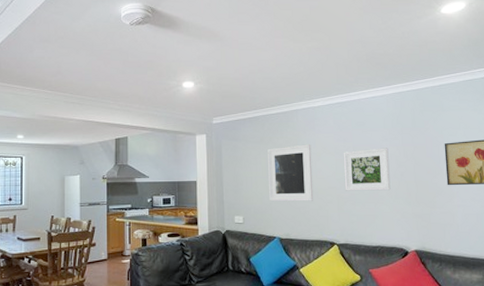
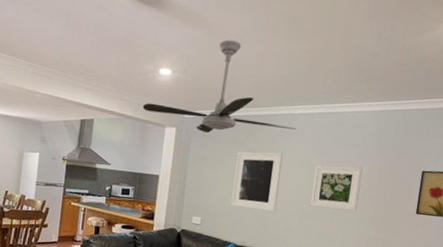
ceiling fan: none [171,48,319,135] -> present [142,40,297,133]

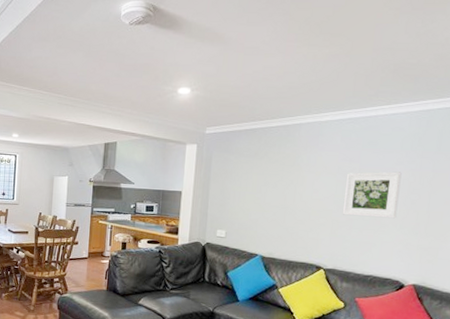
ceiling fan: present [142,40,297,133] -> none [163,53,325,147]
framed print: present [231,151,284,212] -> none [256,161,311,222]

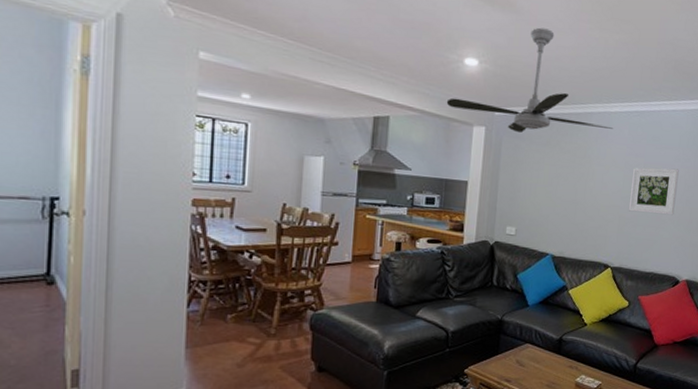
ceiling fan: none [163,53,325,147] -> present [446,27,614,133]

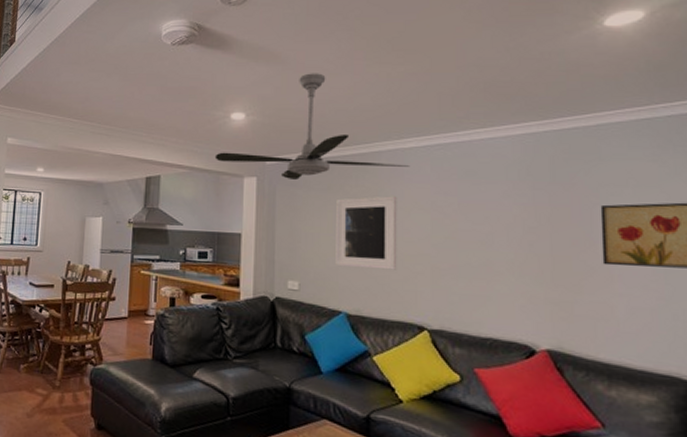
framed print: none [547,153,601,219] -> present [336,196,397,270]
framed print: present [628,167,679,216] -> none [442,206,513,265]

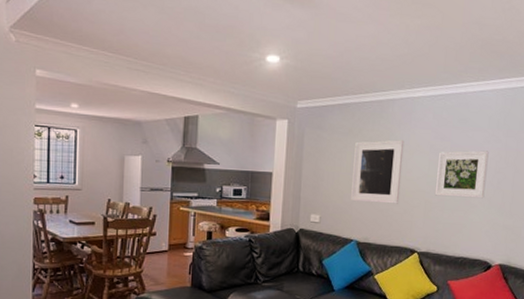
ceiling fan: present [214,73,411,180] -> none [250,19,417,123]
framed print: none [442,206,513,265] -> present [434,150,489,199]

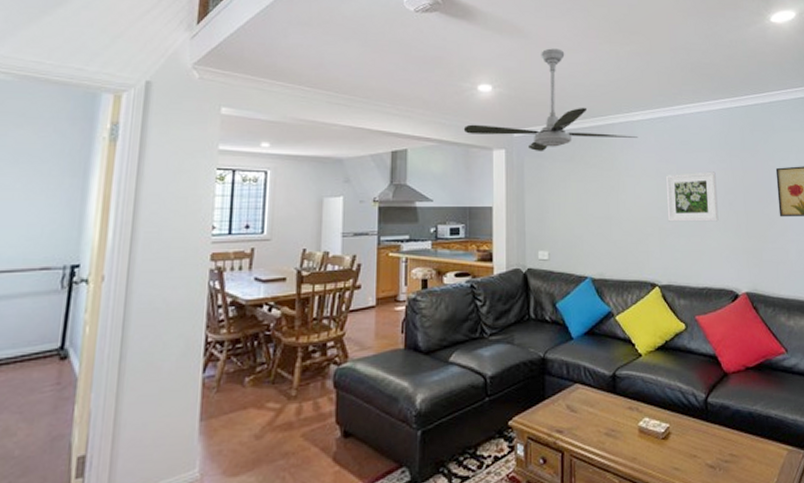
ceiling fan: none [250,19,417,123] -> present [463,48,639,151]
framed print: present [351,140,405,204] -> none [579,165,632,234]

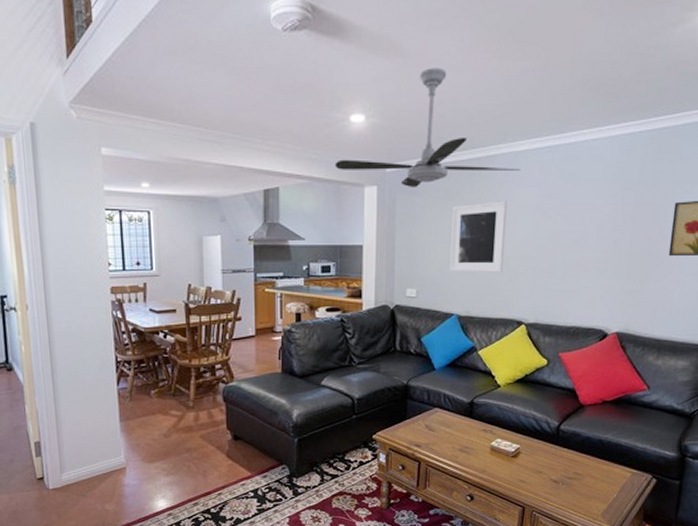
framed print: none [579,165,632,234] -> present [450,201,508,272]
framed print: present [665,171,719,222] -> none [542,207,604,261]

